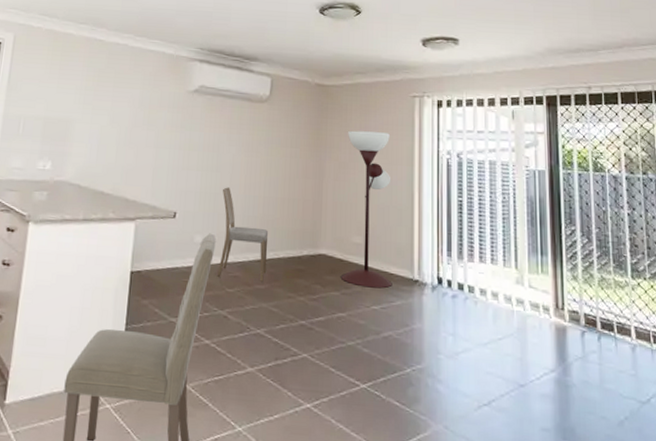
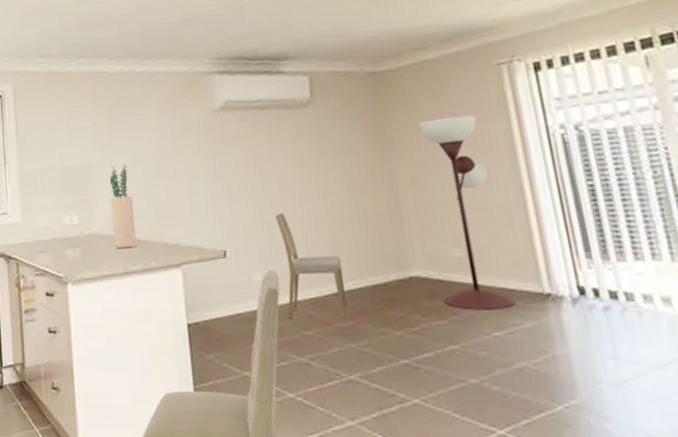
vase: none [80,123,105,199] -> present [109,163,136,249]

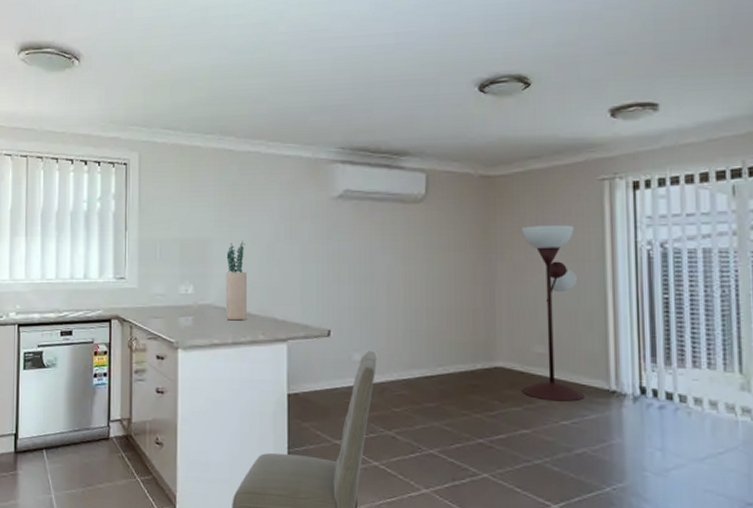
dining chair: present [274,213,348,320] -> none [379,300,436,401]

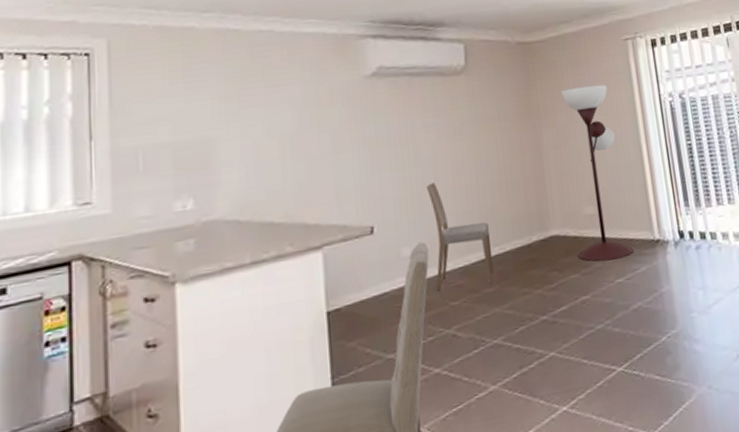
vase: present [225,240,248,321] -> none [237,135,269,236]
dining chair: none [379,300,436,401] -> present [425,182,494,291]

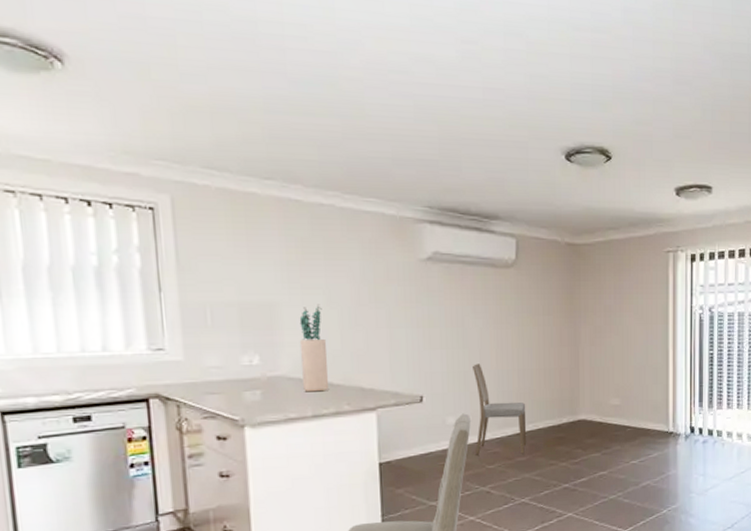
vase: none [237,135,269,236] -> present [299,304,328,392]
floor lamp: present [561,84,634,262] -> none [600,292,649,445]

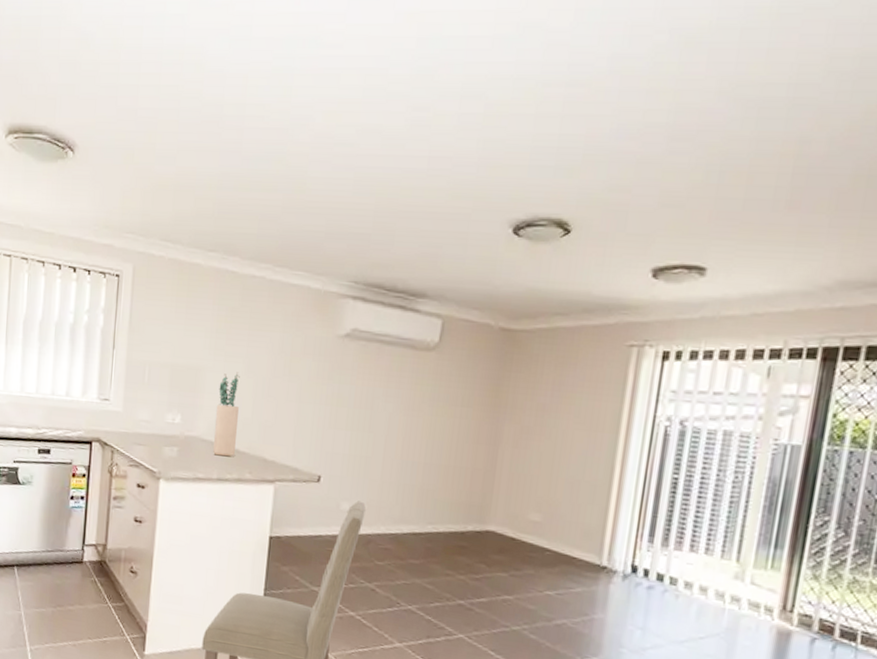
dining chair: present [471,363,527,455] -> none [366,450,428,558]

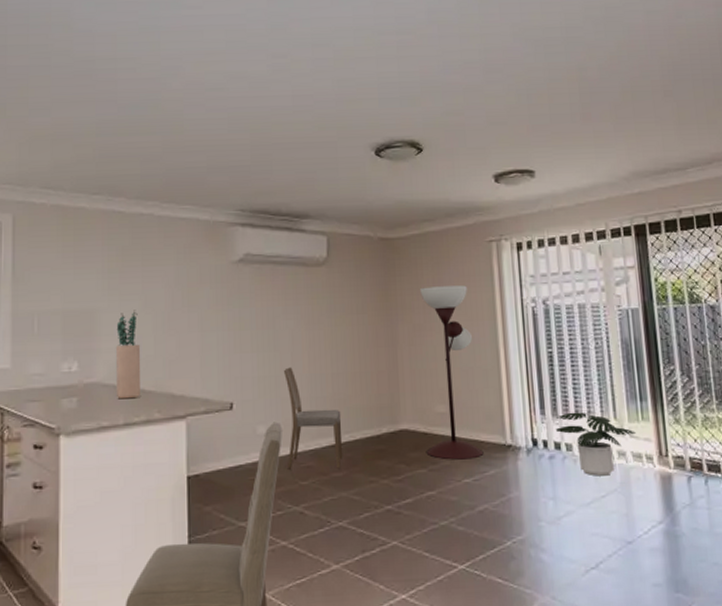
dining chair: none [366,450,428,558] -> present [283,367,343,470]
floor lamp: none [510,387,592,573] -> present [420,285,484,460]
potted plant: none [661,545,759,619] -> present [555,412,636,476]

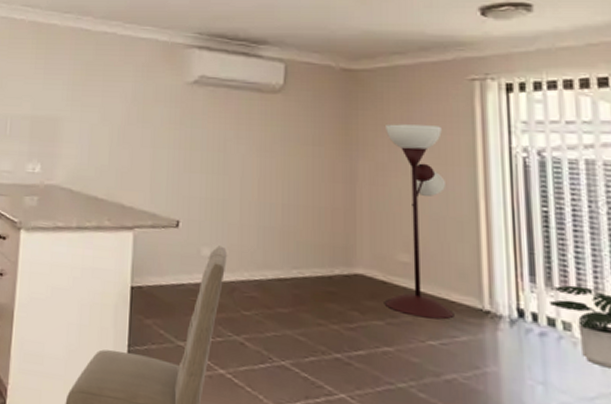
vase: present [115,309,141,399] -> none [72,121,97,205]
dining chair: present [283,367,343,470] -> none [230,192,290,306]

